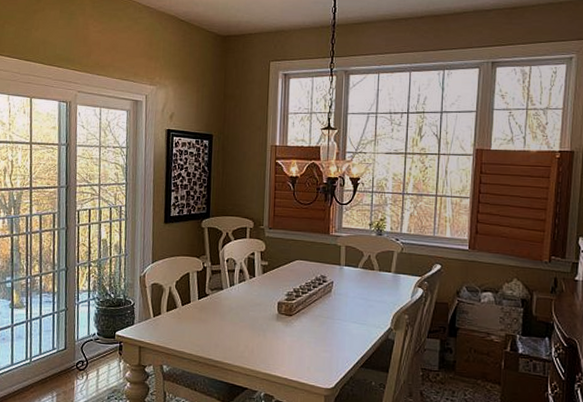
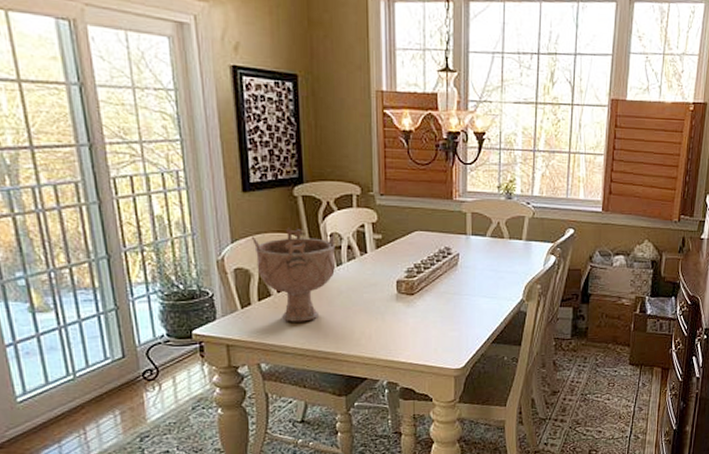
decorative bowl: none [166,253,231,332] -> present [251,228,336,322]

